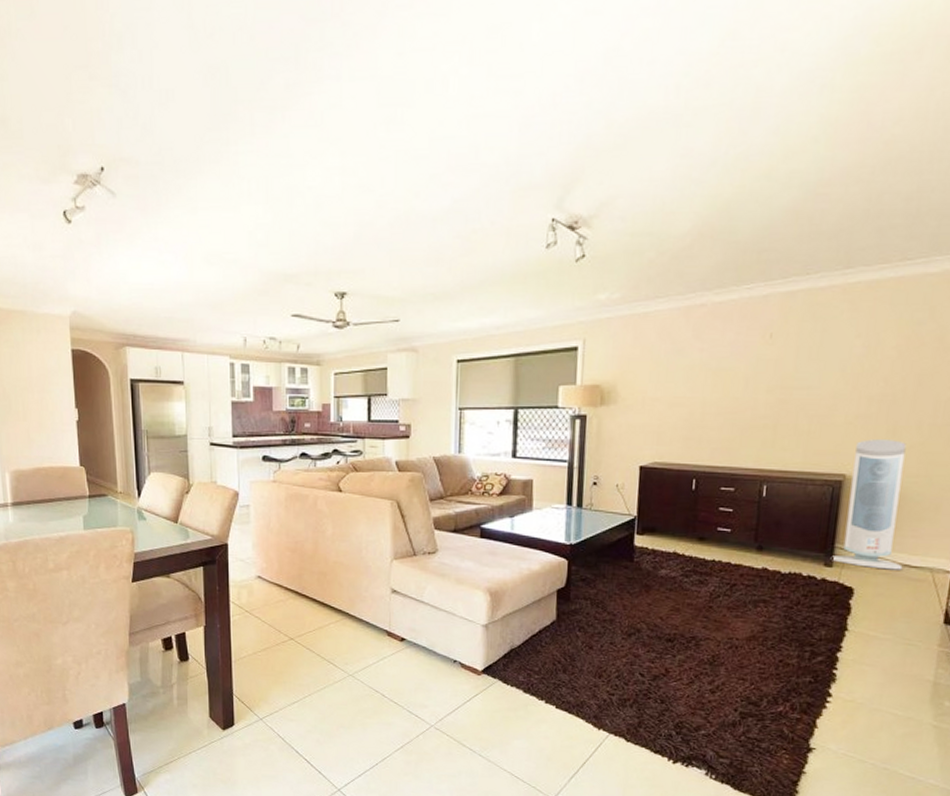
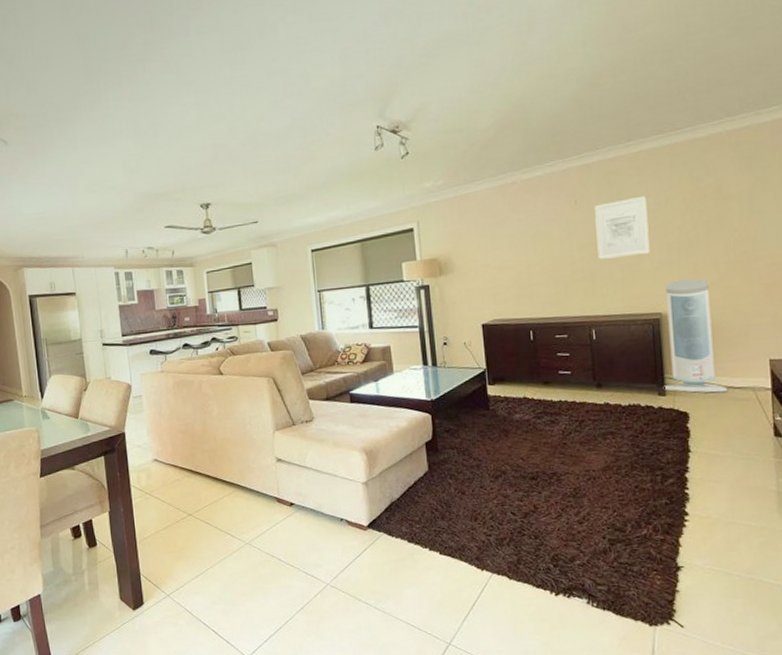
wall art: none [785,336,855,406] -> present [594,195,650,260]

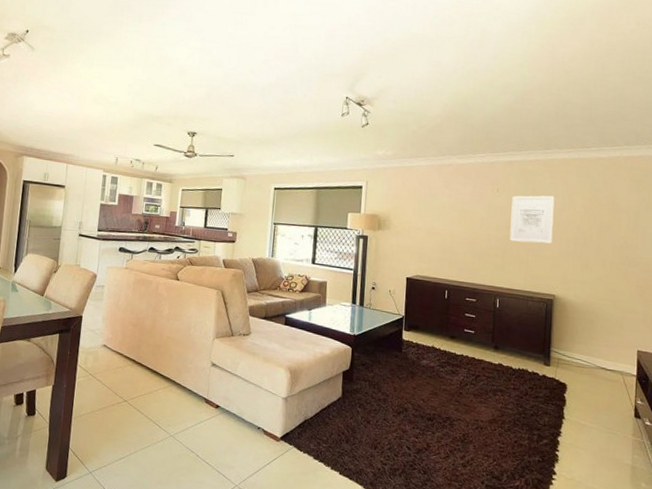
air purifier: present [664,278,728,393] -> none [549,270,601,372]

